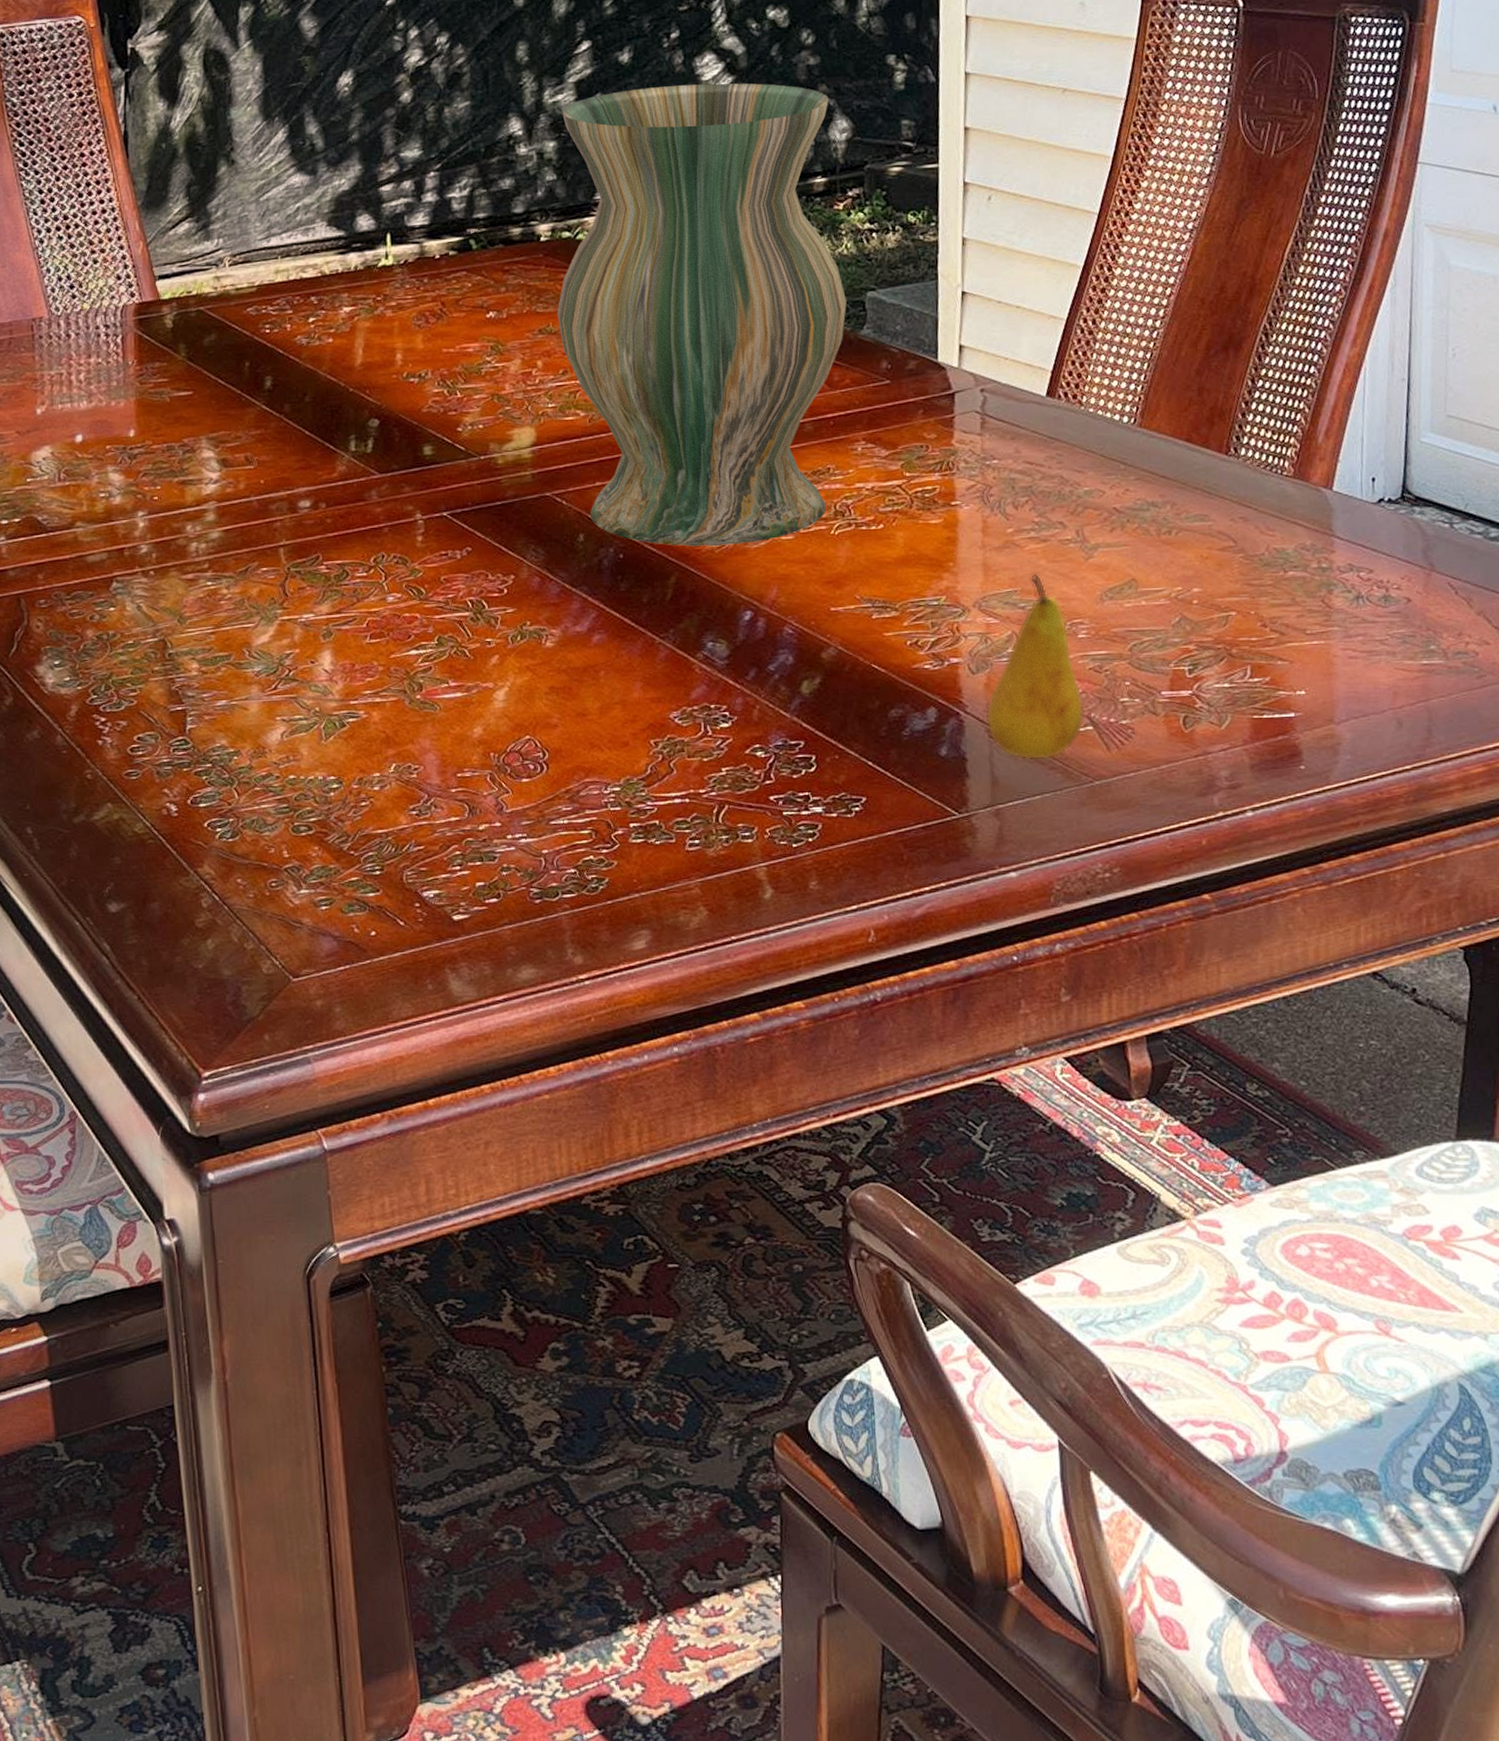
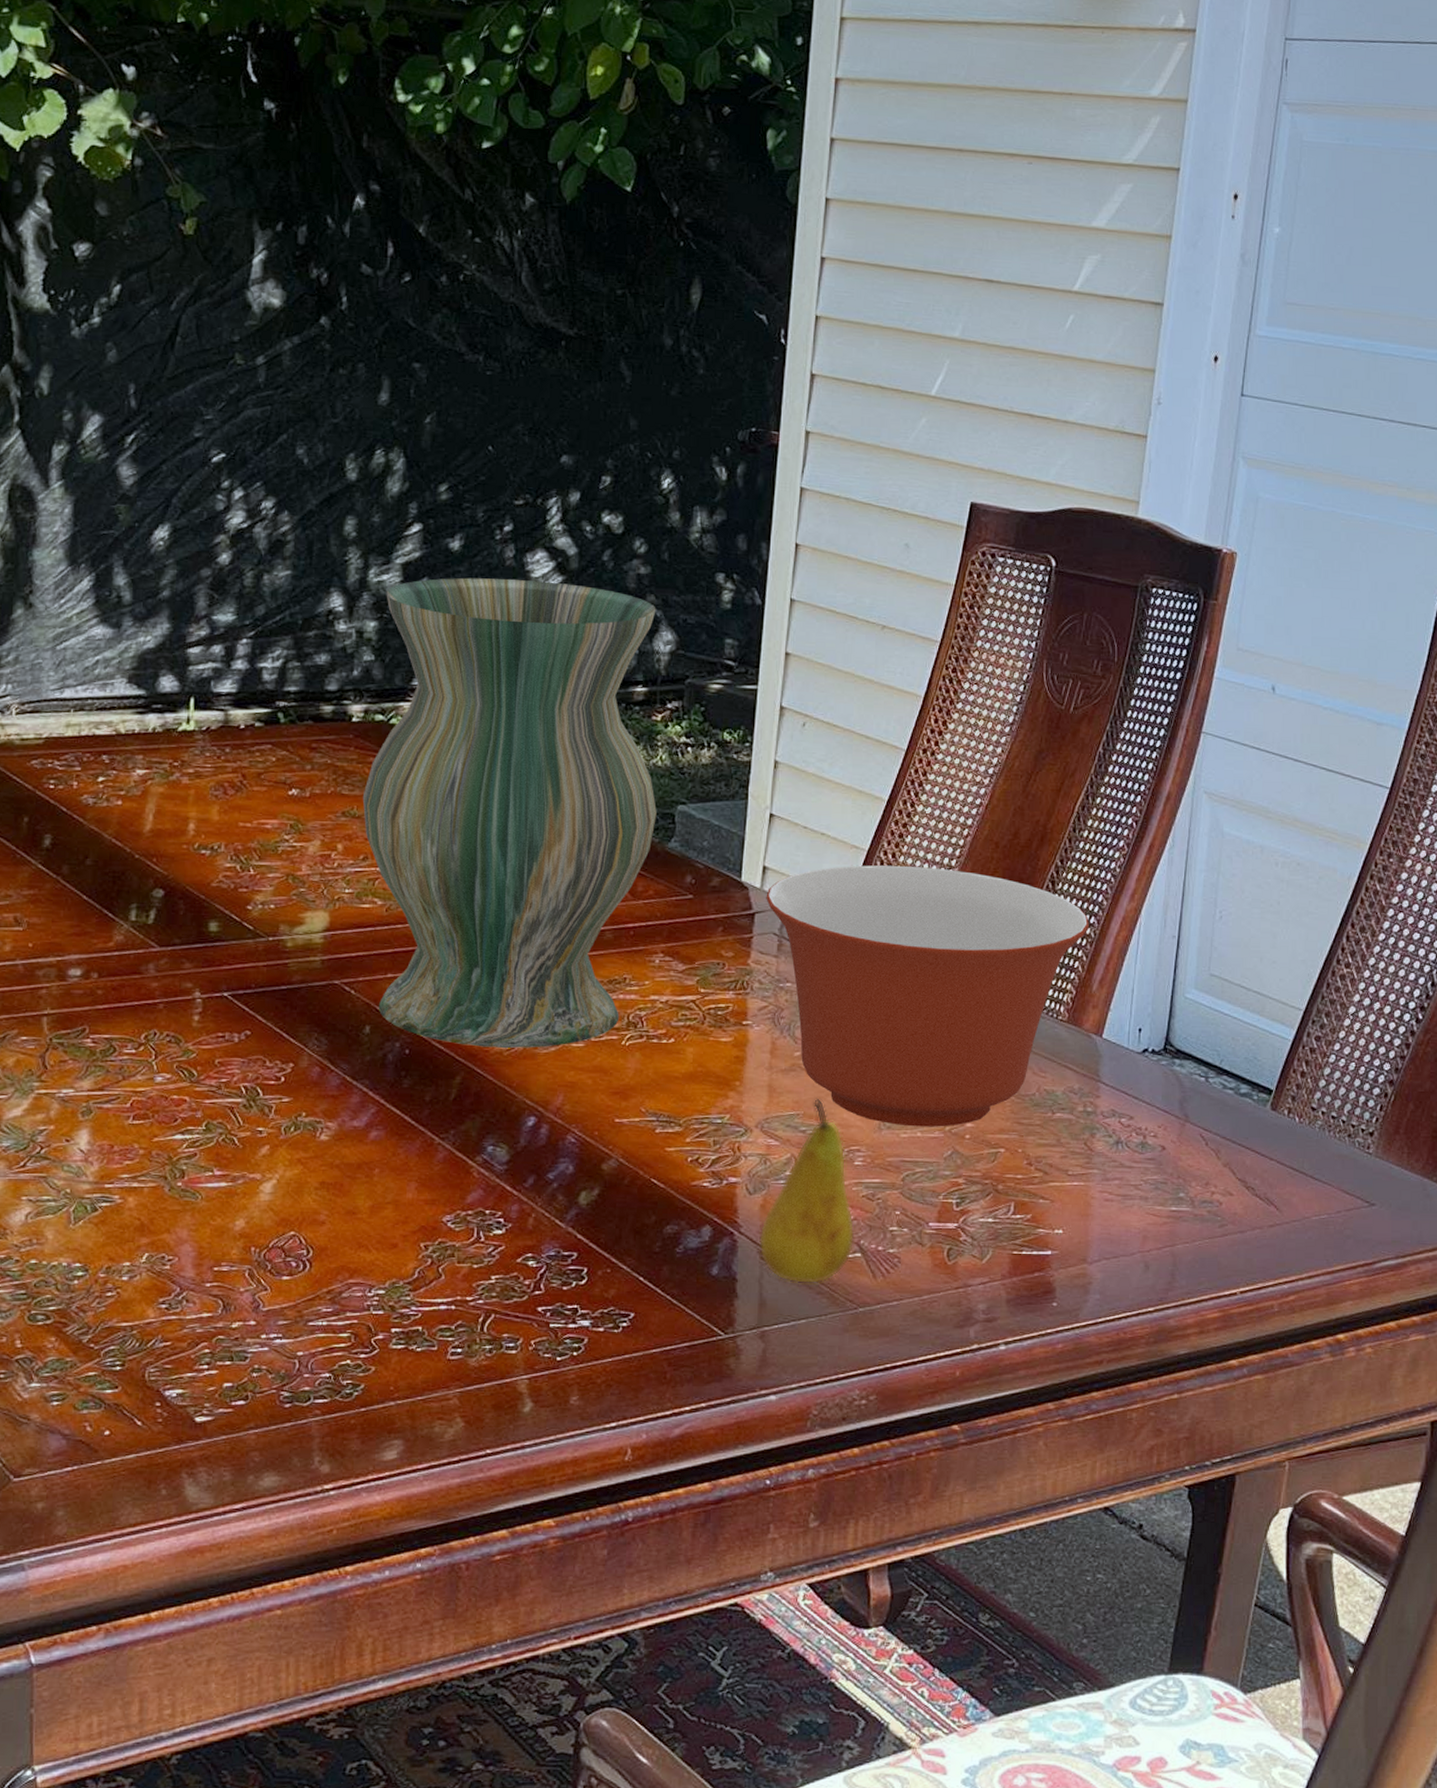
mixing bowl: none [965,330,1310,596] -> present [766,865,1090,1127]

